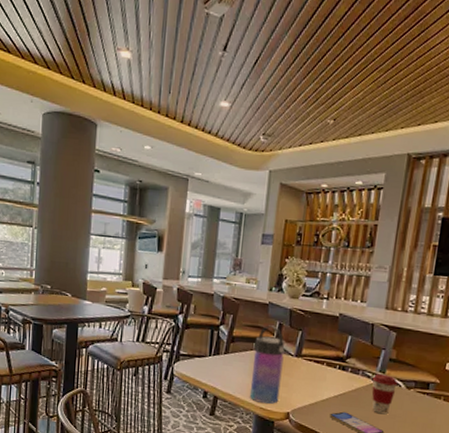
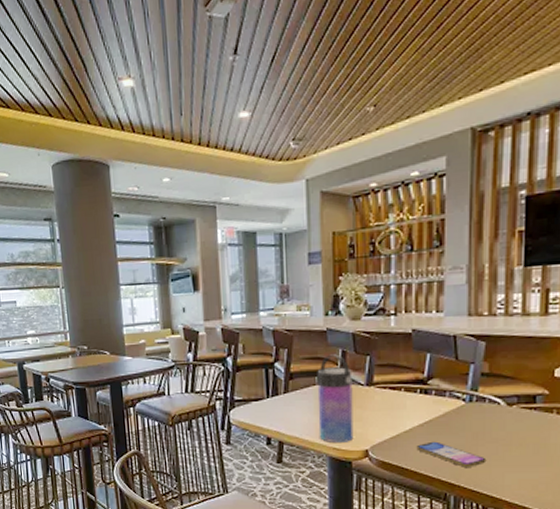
coffee cup: present [371,374,397,415] -> none [462,392,495,439]

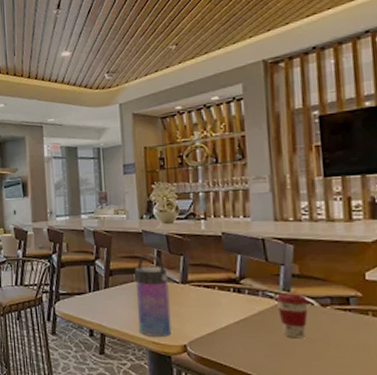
smartphone: present [416,441,487,467] -> none [233,339,306,367]
coffee cup: none [462,392,495,439] -> present [275,293,308,339]

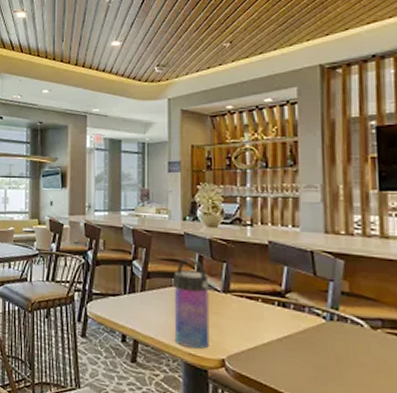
coffee cup: present [275,293,308,339] -> none [323,311,357,362]

